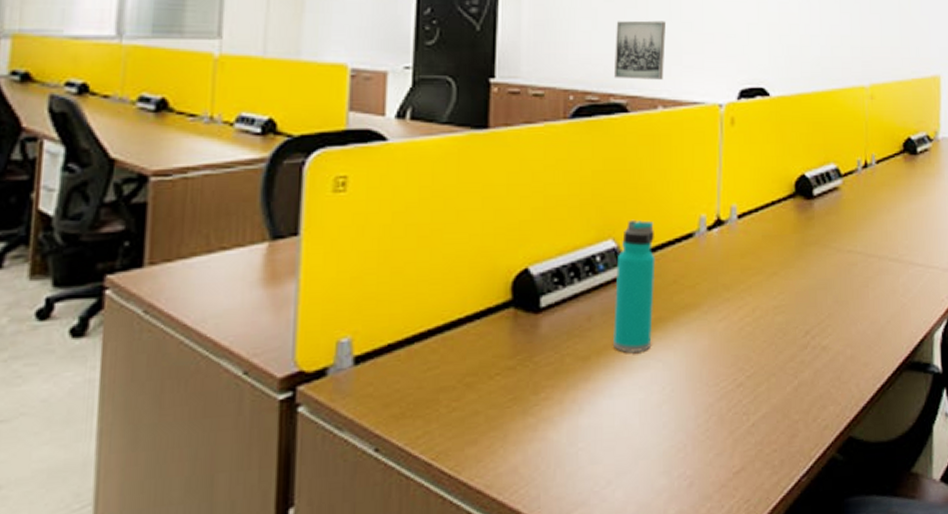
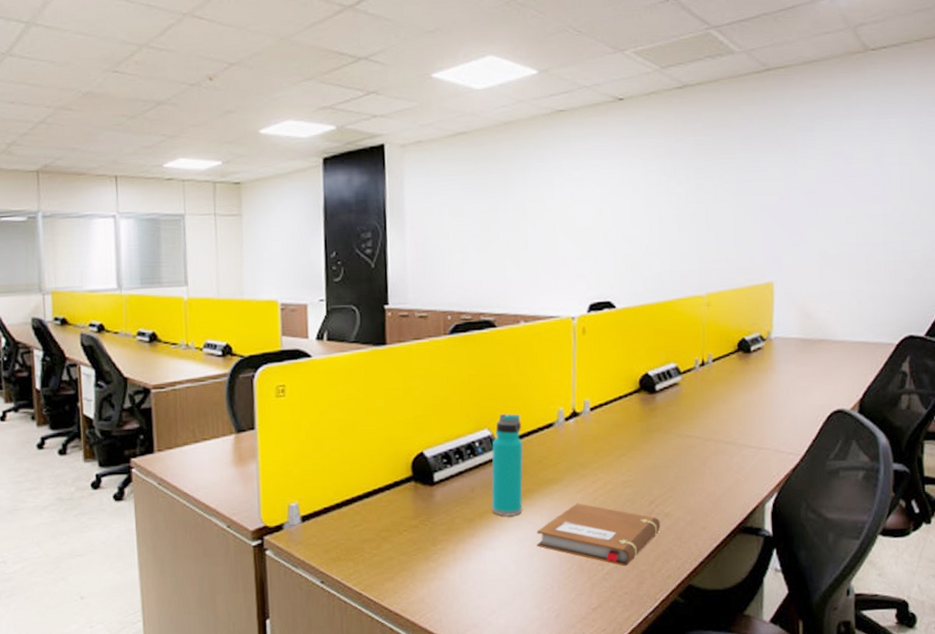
wall art: present [613,20,666,80] -> none [482,249,525,300]
notebook: none [668,334,817,416] -> present [536,503,661,567]

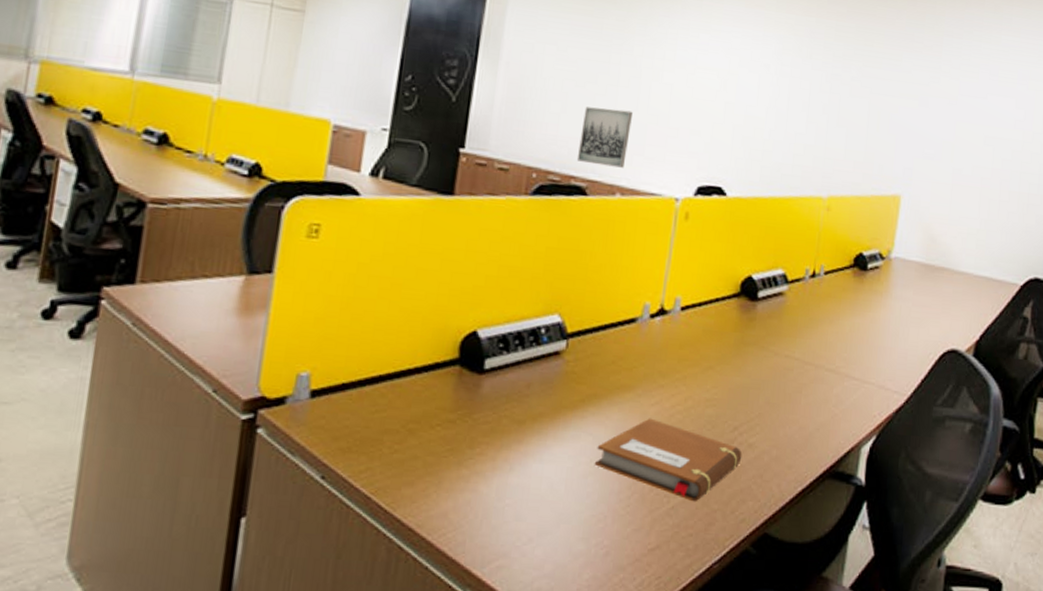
wall art: none [482,249,525,300] -> present [576,107,633,168]
water bottle: present [491,413,524,516] -> none [548,298,600,424]

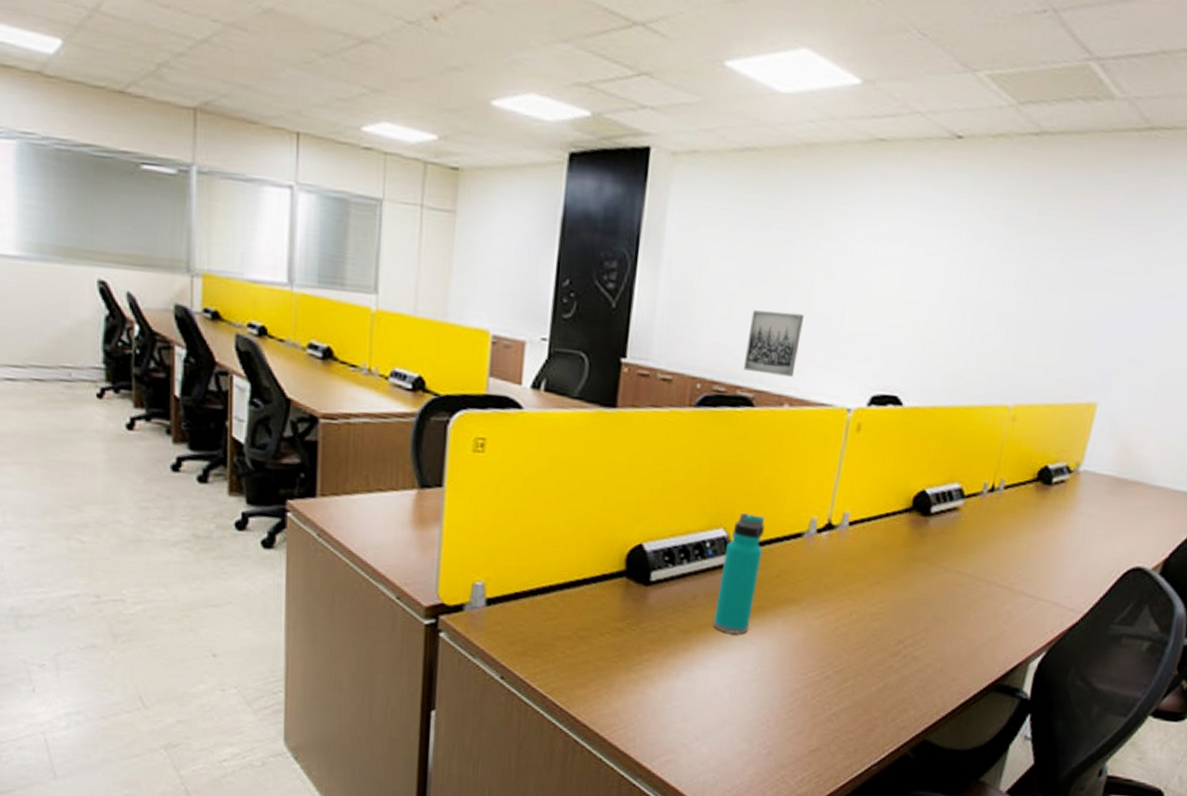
water bottle: none [548,298,600,424] -> present [713,512,765,634]
notebook: present [595,418,743,502] -> none [759,630,906,710]

